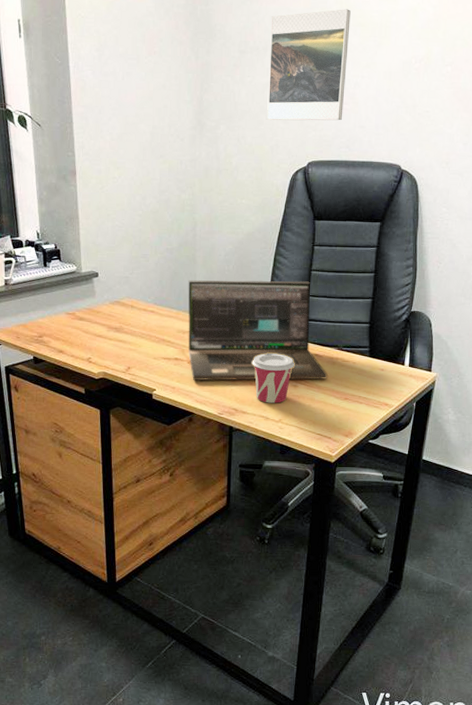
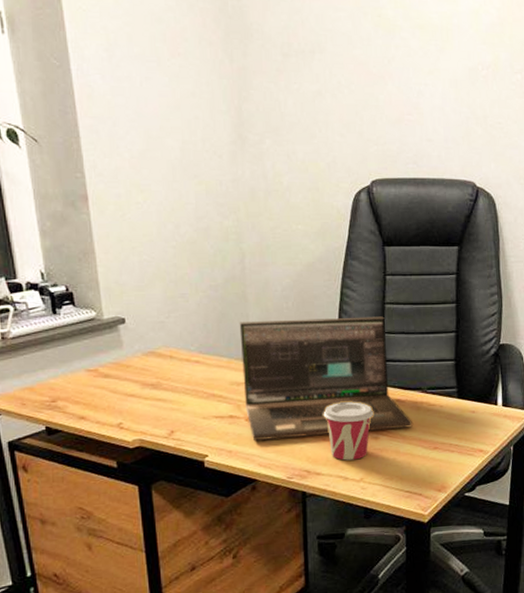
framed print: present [267,9,351,121] -> none [316,9,408,134]

